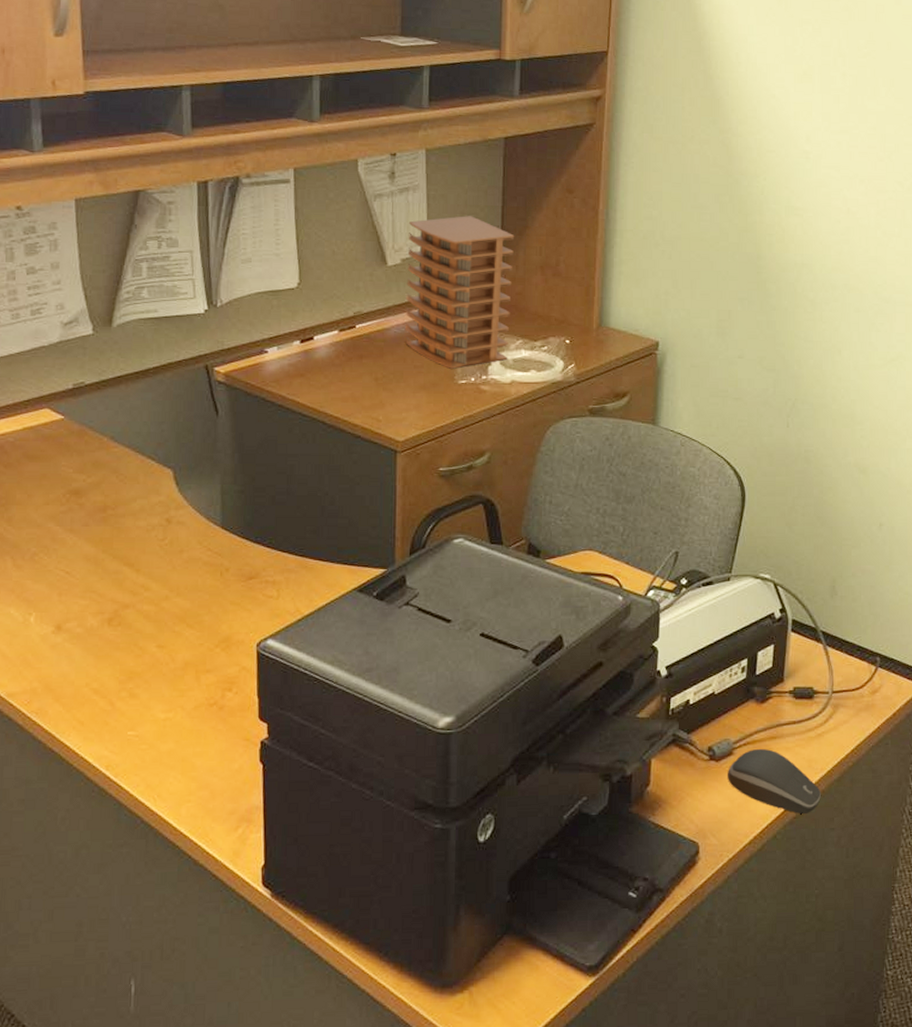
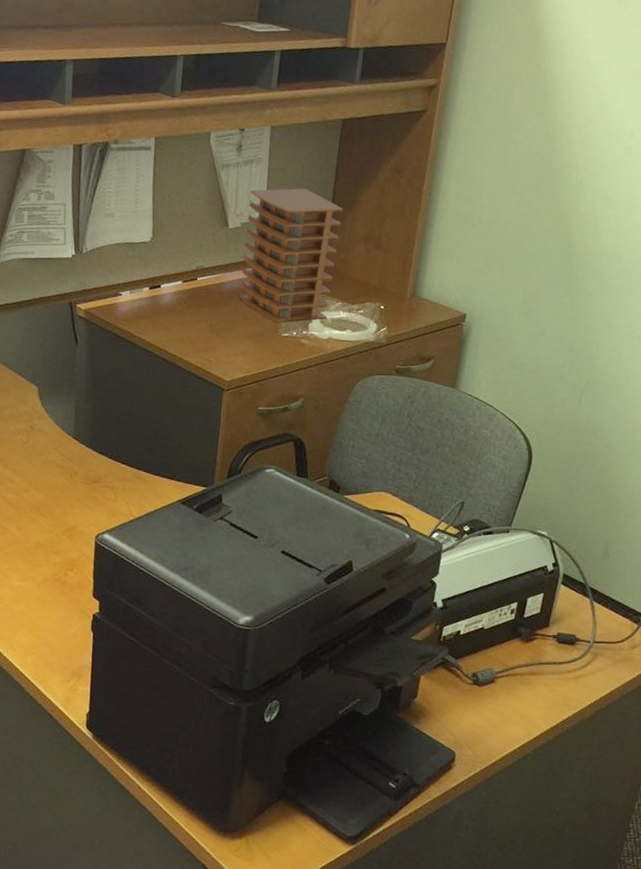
computer mouse: present [728,748,821,815] -> none [488,681,572,743]

